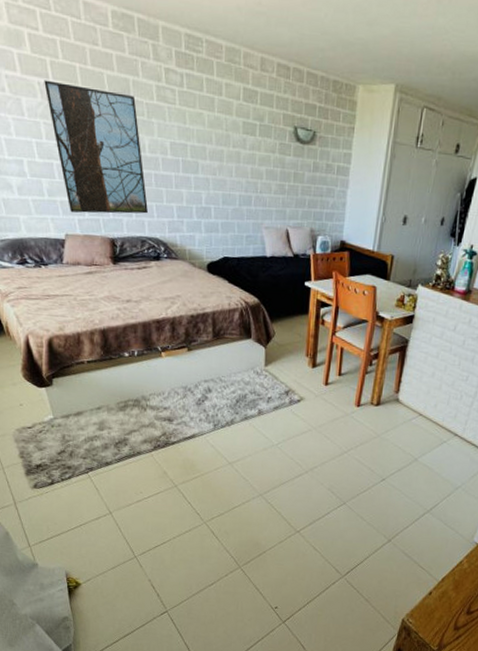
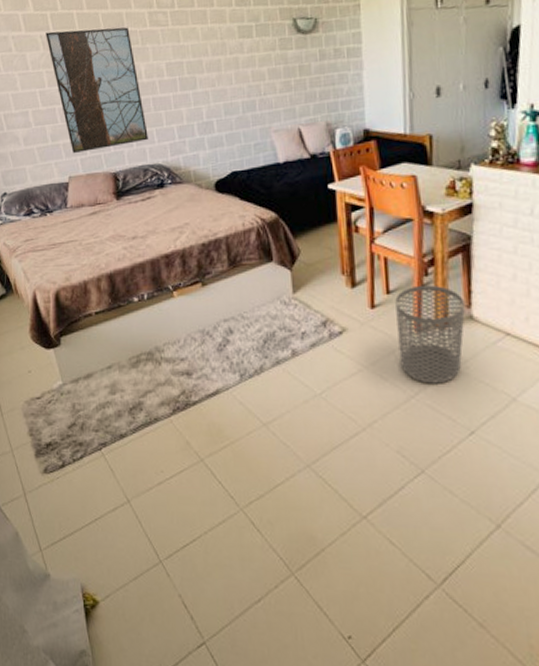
waste bin: none [340,372,395,445] -> present [395,284,465,384]

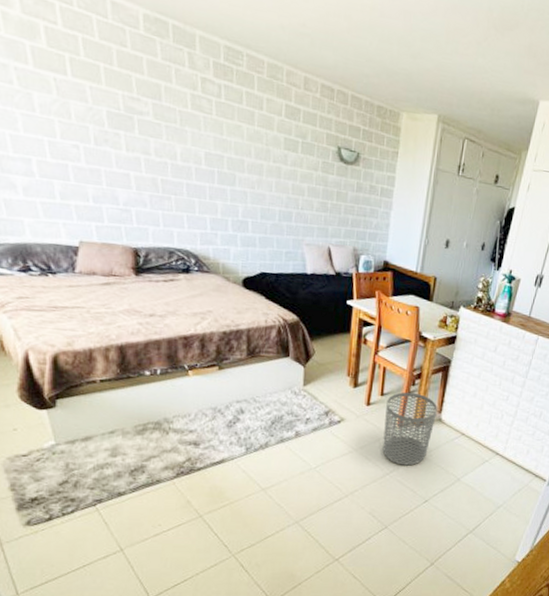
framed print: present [45,27,148,154] -> none [61,76,178,224]

